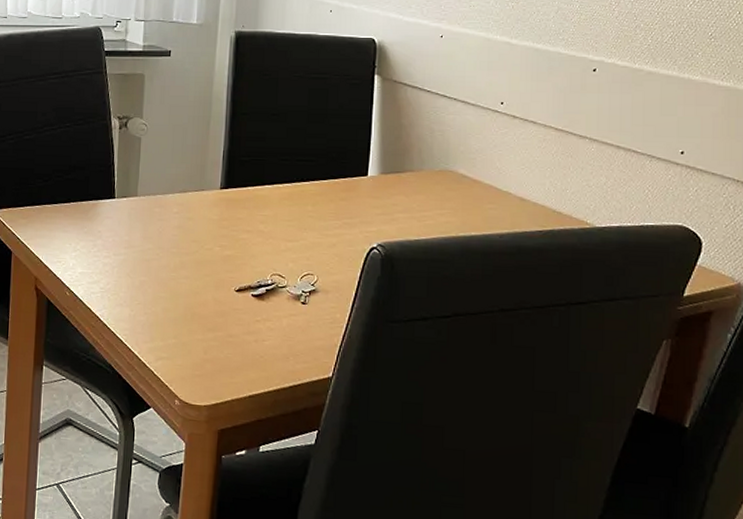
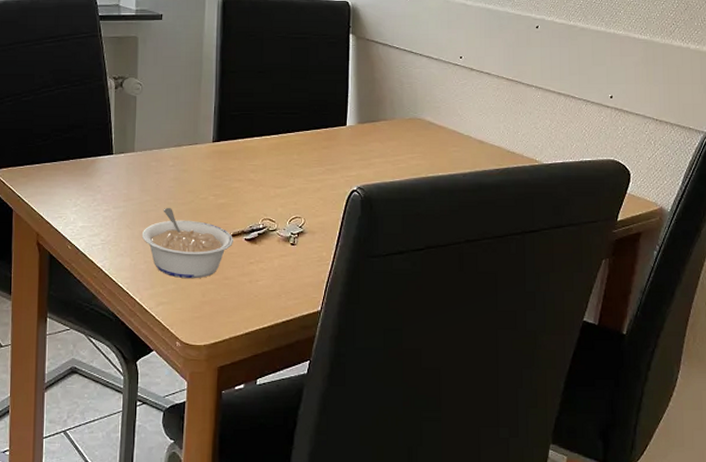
legume: none [142,257,239,335] -> present [141,208,233,279]

